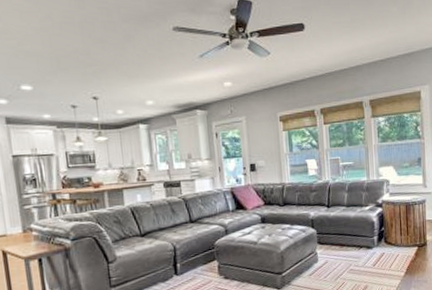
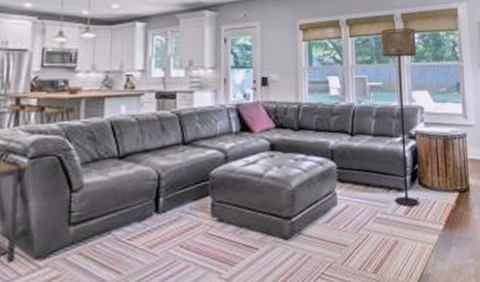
floor lamp: none [351,112,385,260] -> present [381,28,420,206]

